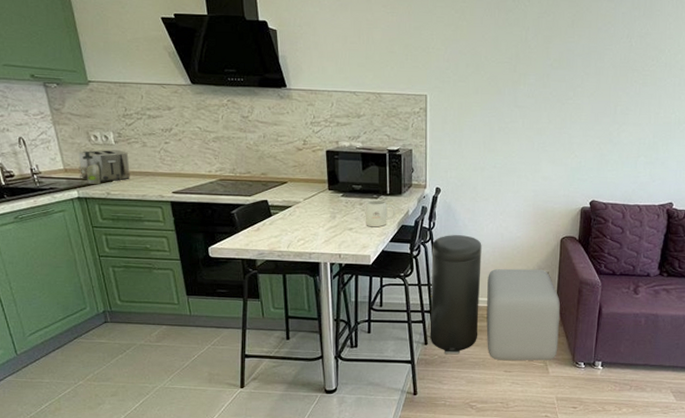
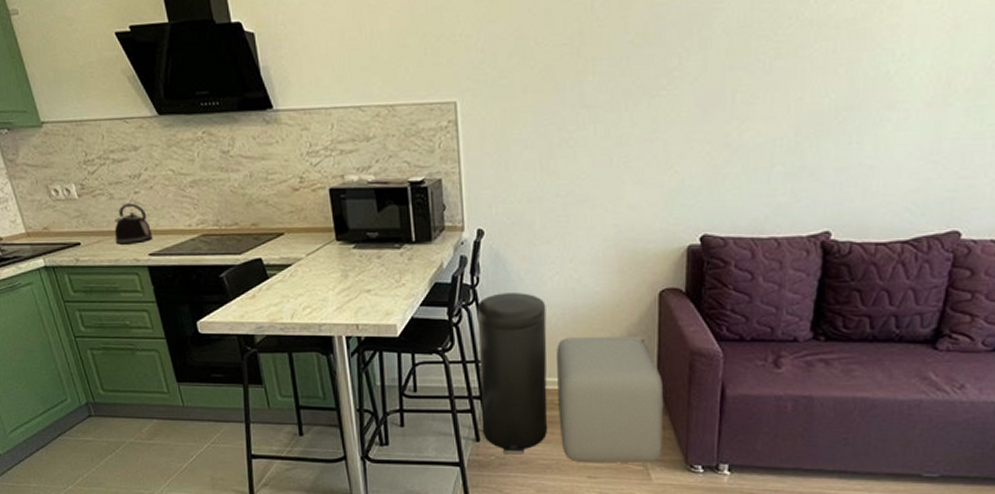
soap dispenser: present [79,150,101,184] -> none [42,208,68,250]
toaster: present [79,150,130,182] -> none [40,206,99,246]
kettle: none [144,150,178,184] -> present [114,203,153,245]
mug: present [365,199,395,228] -> none [385,250,425,288]

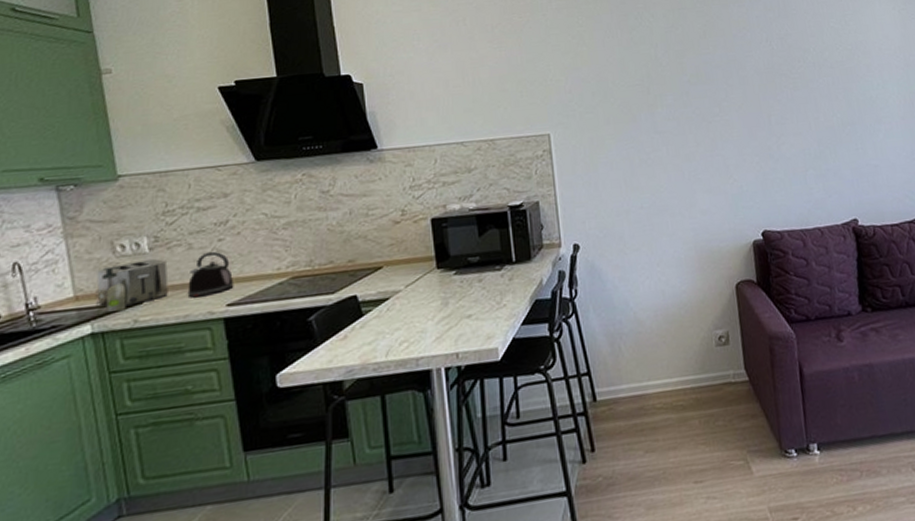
toaster: none [40,206,99,246] -> present [96,259,169,308]
soap dispenser: none [42,208,68,250] -> present [95,265,126,313]
pedal bin: present [477,293,548,455] -> none [576,300,651,473]
pouf: present [557,336,663,463] -> none [653,328,759,468]

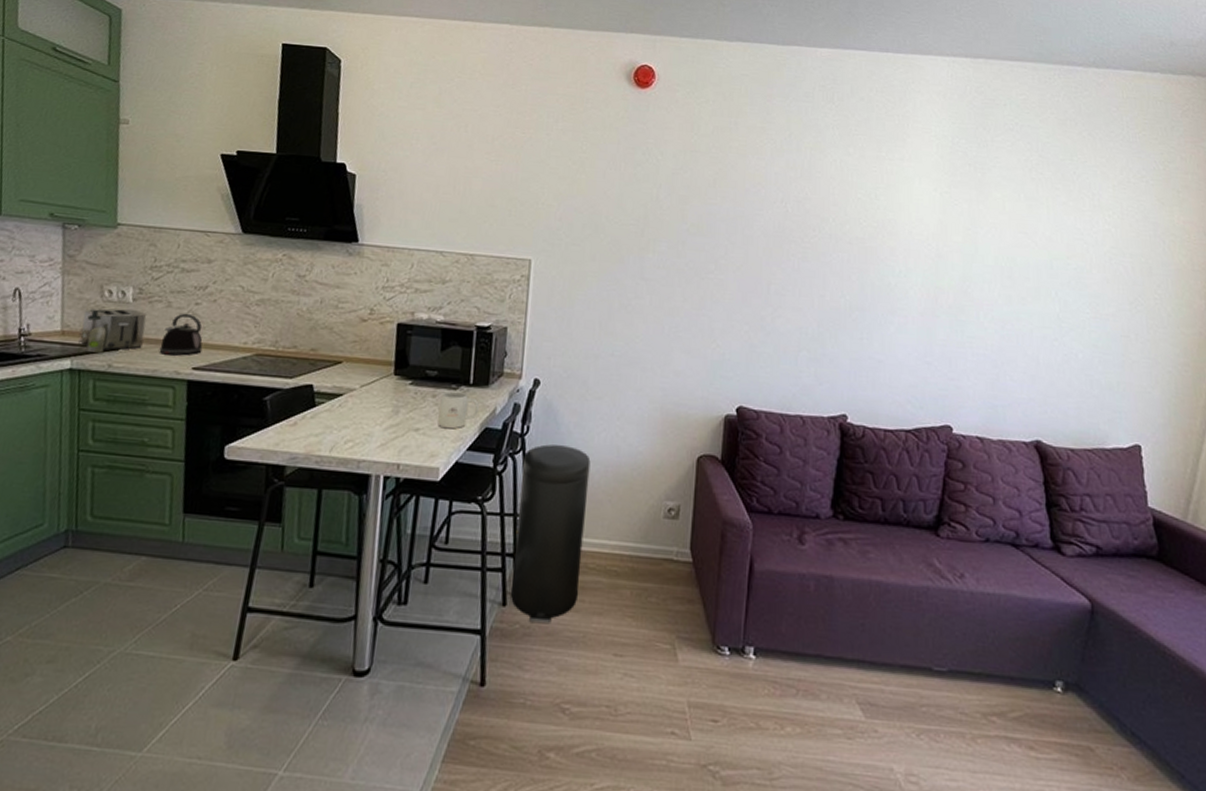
mug: none [486,270,526,310] -> present [438,391,479,429]
pedal bin: none [576,300,651,473] -> present [510,444,591,625]

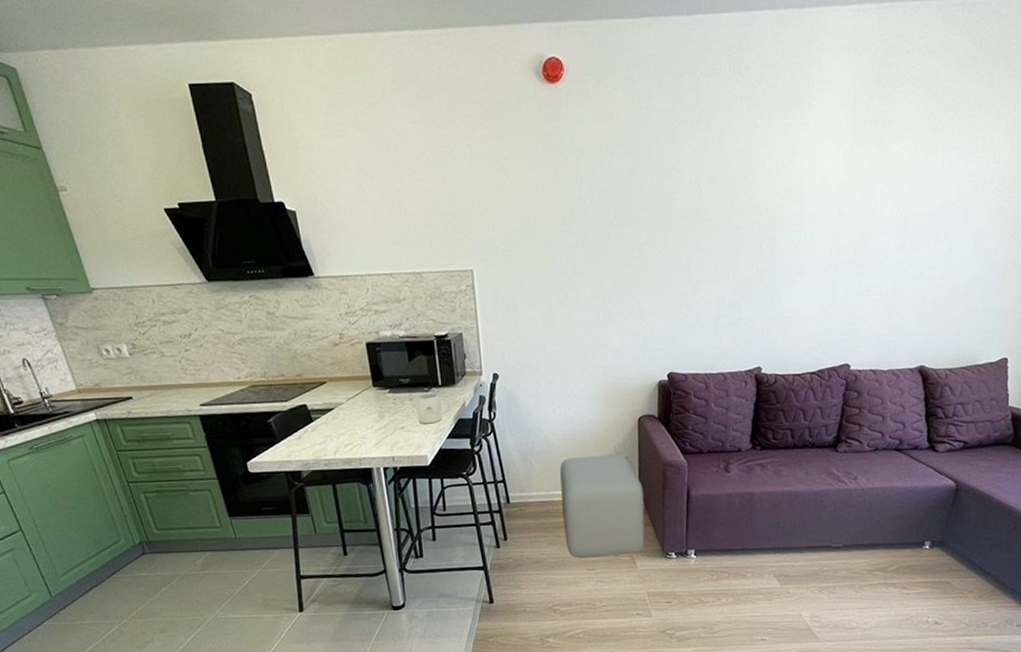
soap dispenser: present [78,309,107,353] -> none [93,366,120,404]
toaster: present [80,308,147,351] -> none [90,363,151,400]
kettle: present [159,313,203,356] -> none [166,359,204,397]
pedal bin: present [510,444,591,625] -> none [494,424,554,557]
pouf: none [590,496,695,641] -> present [560,454,645,558]

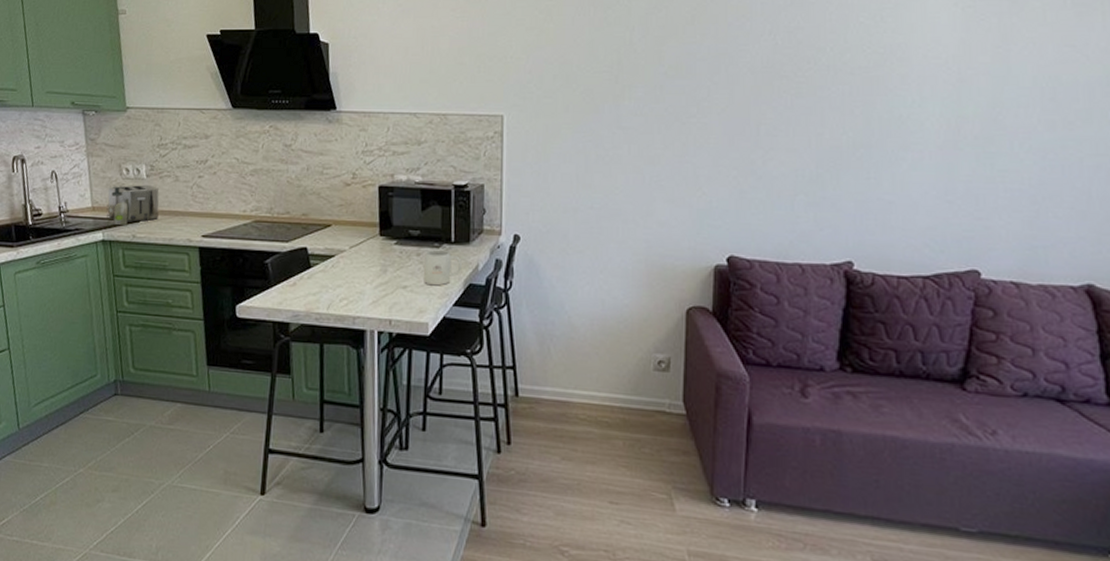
toaster: none [90,363,151,400] -> present [107,185,159,223]
soap dispenser: none [93,366,120,404] -> present [106,186,128,225]
pouf: present [560,454,645,558] -> none [582,349,688,492]

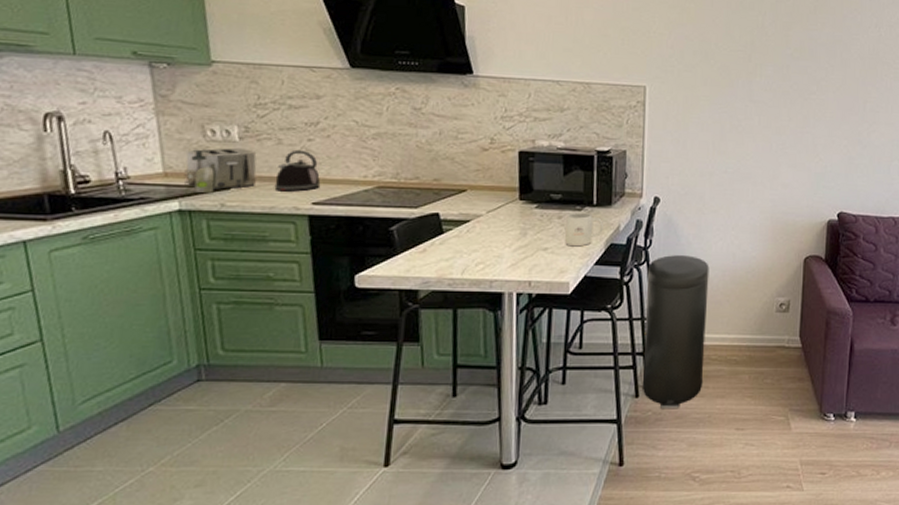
kettle: none [172,186,209,225] -> present [274,149,321,192]
pedal bin: none [504,299,575,472] -> present [642,255,709,410]

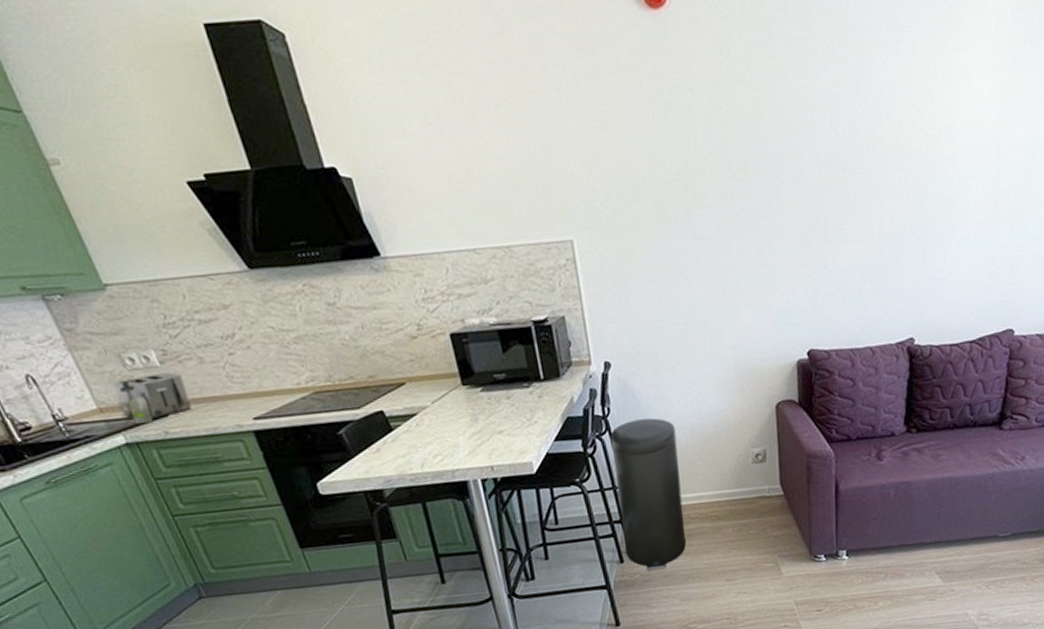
kettle: present [274,149,321,192] -> none [208,365,257,411]
mug: present [564,212,603,247] -> none [515,388,556,426]

